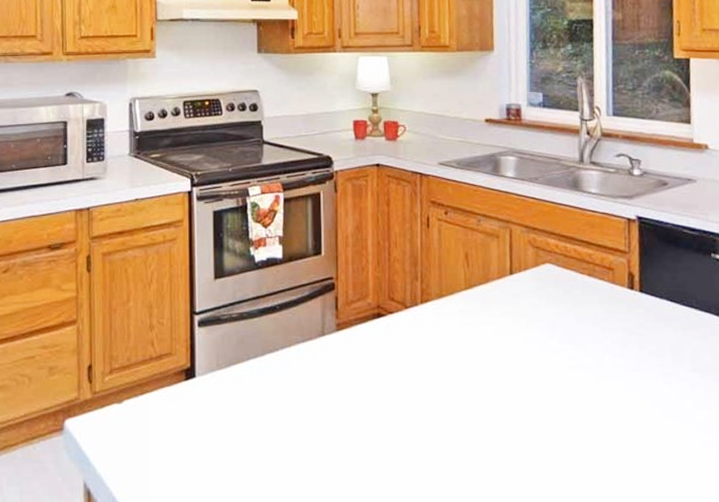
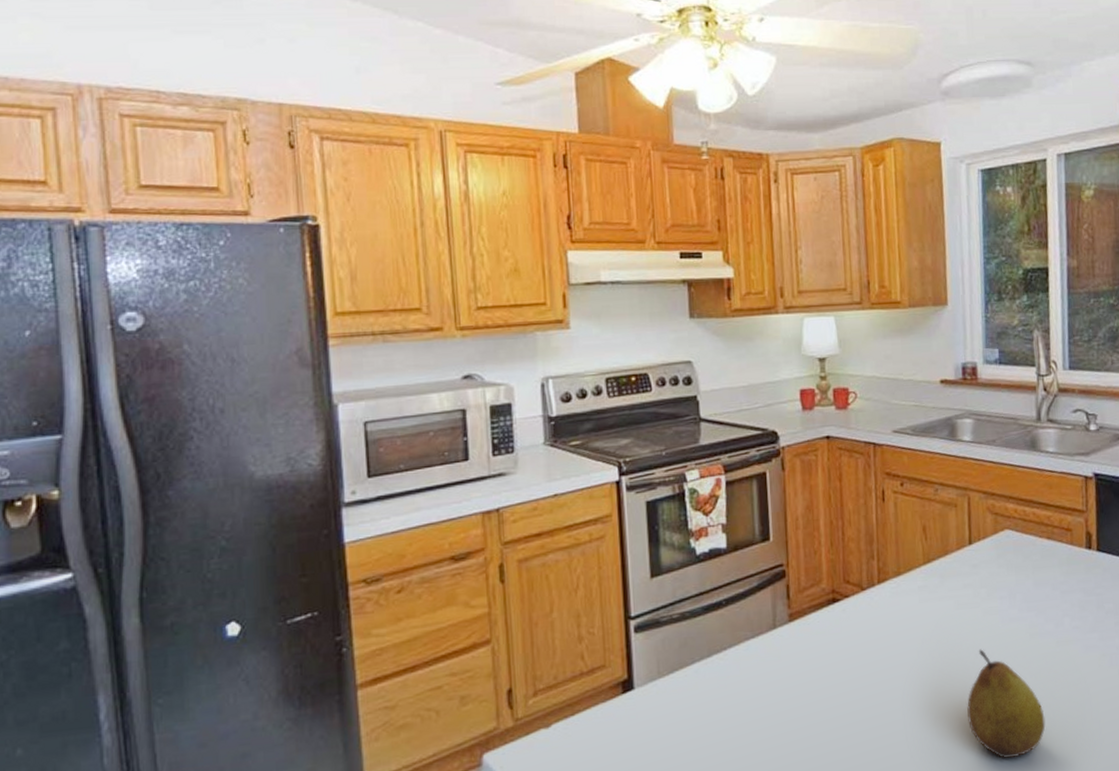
fruit: none [505,376,584,486] -> present [967,649,1046,758]

